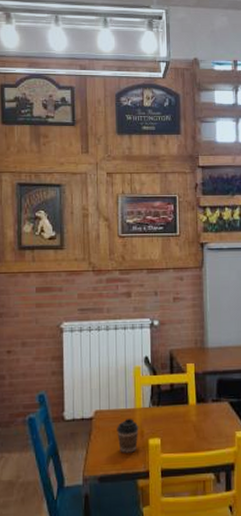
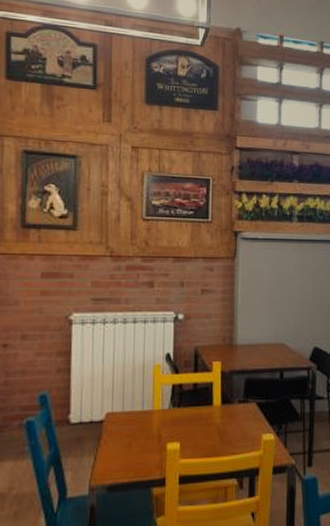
coffee cup: present [117,418,139,453] -> none [131,420,156,459]

